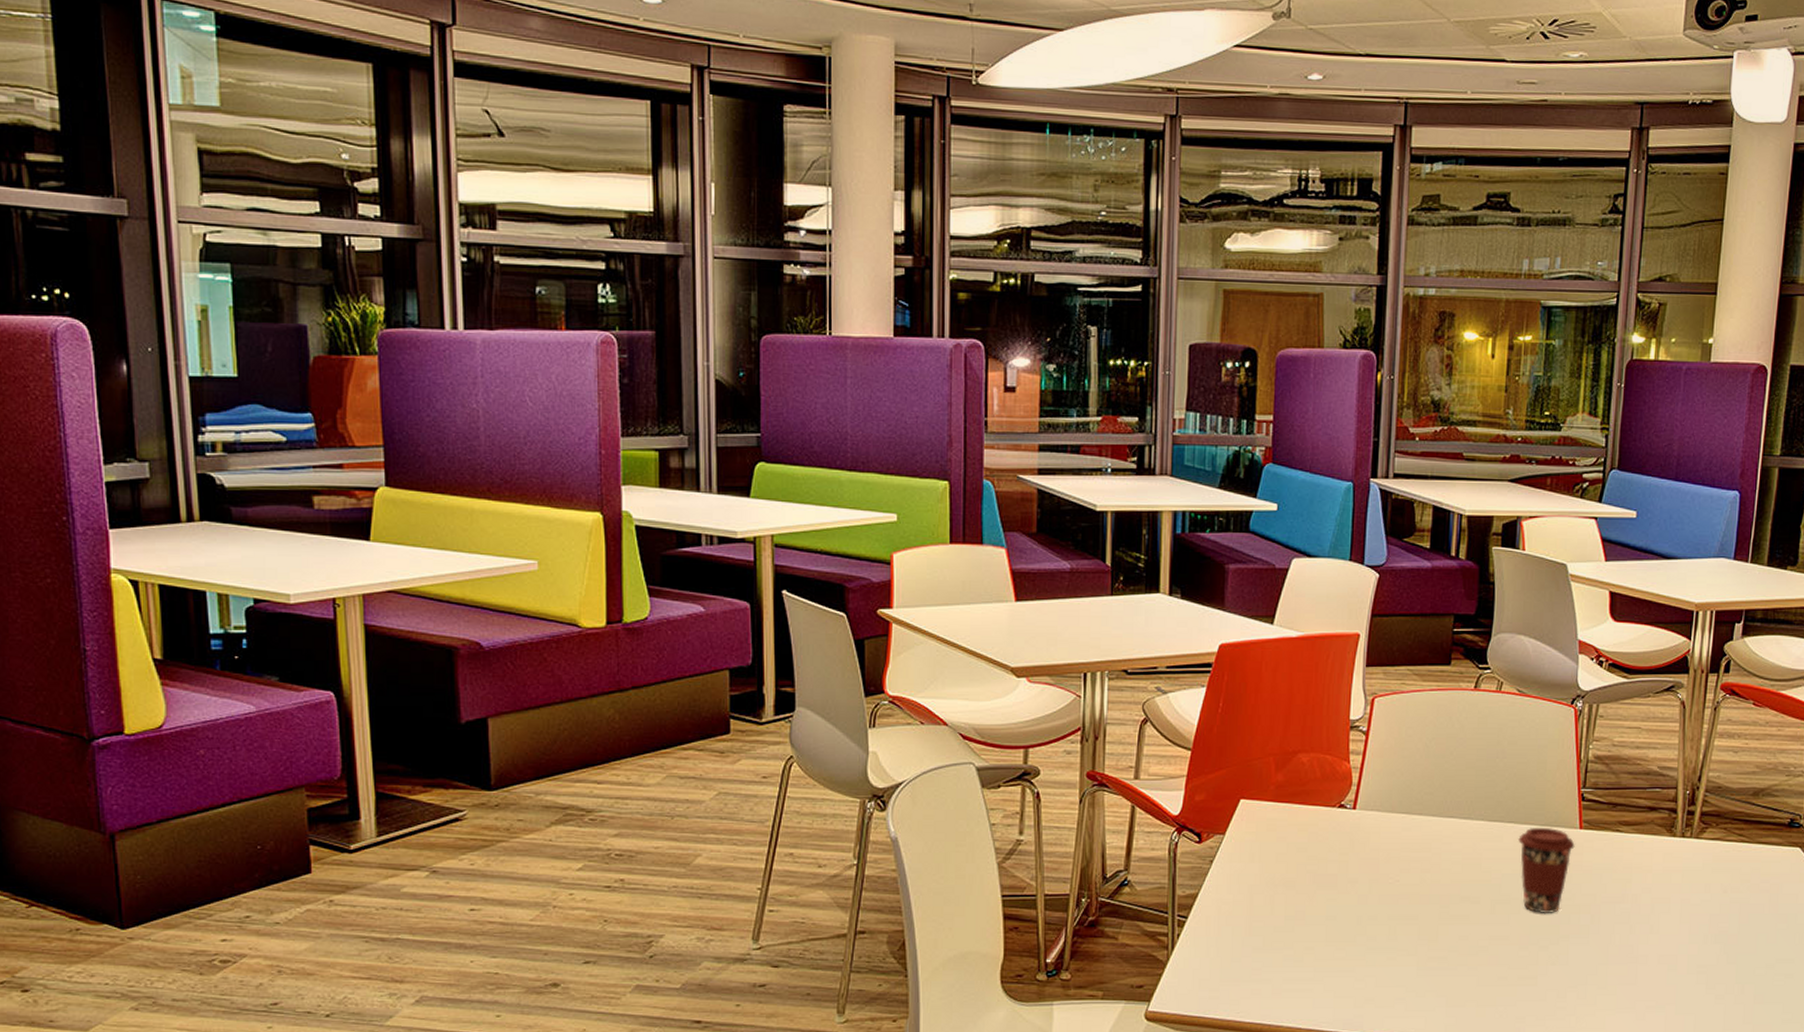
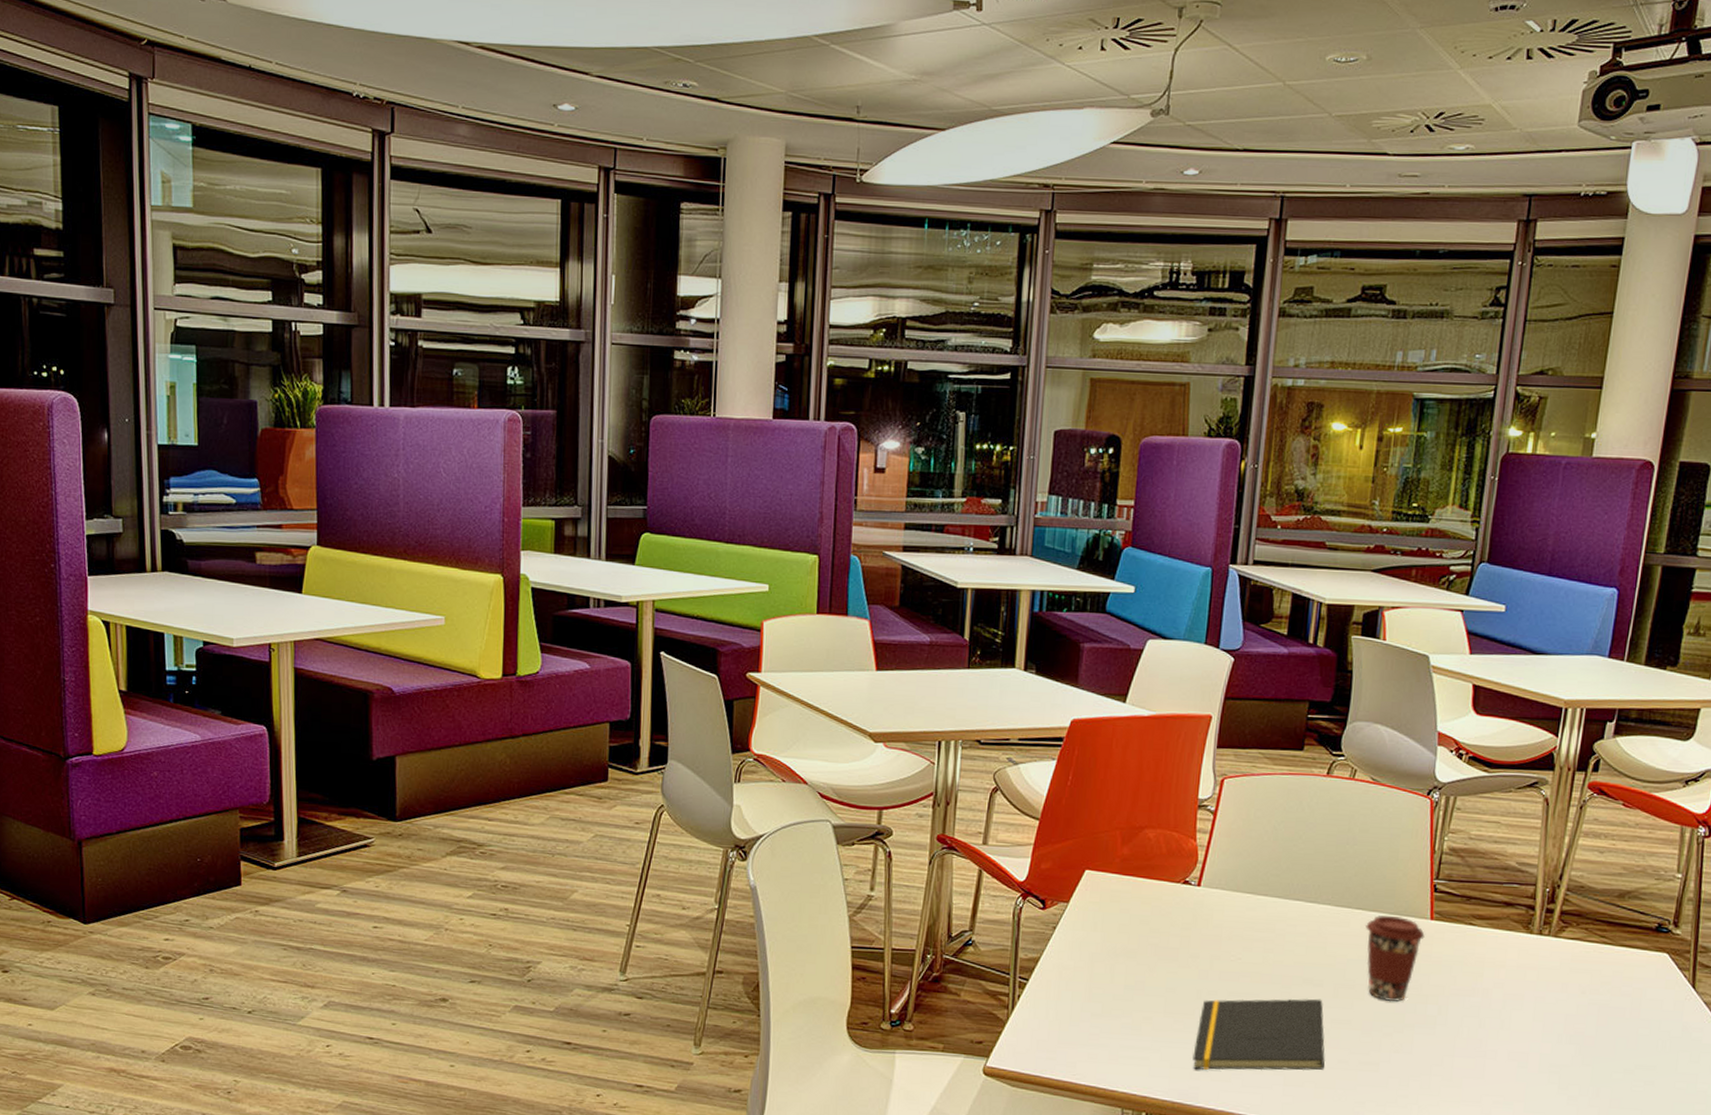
notepad: none [1356,916,1485,997] -> present [1192,998,1325,1071]

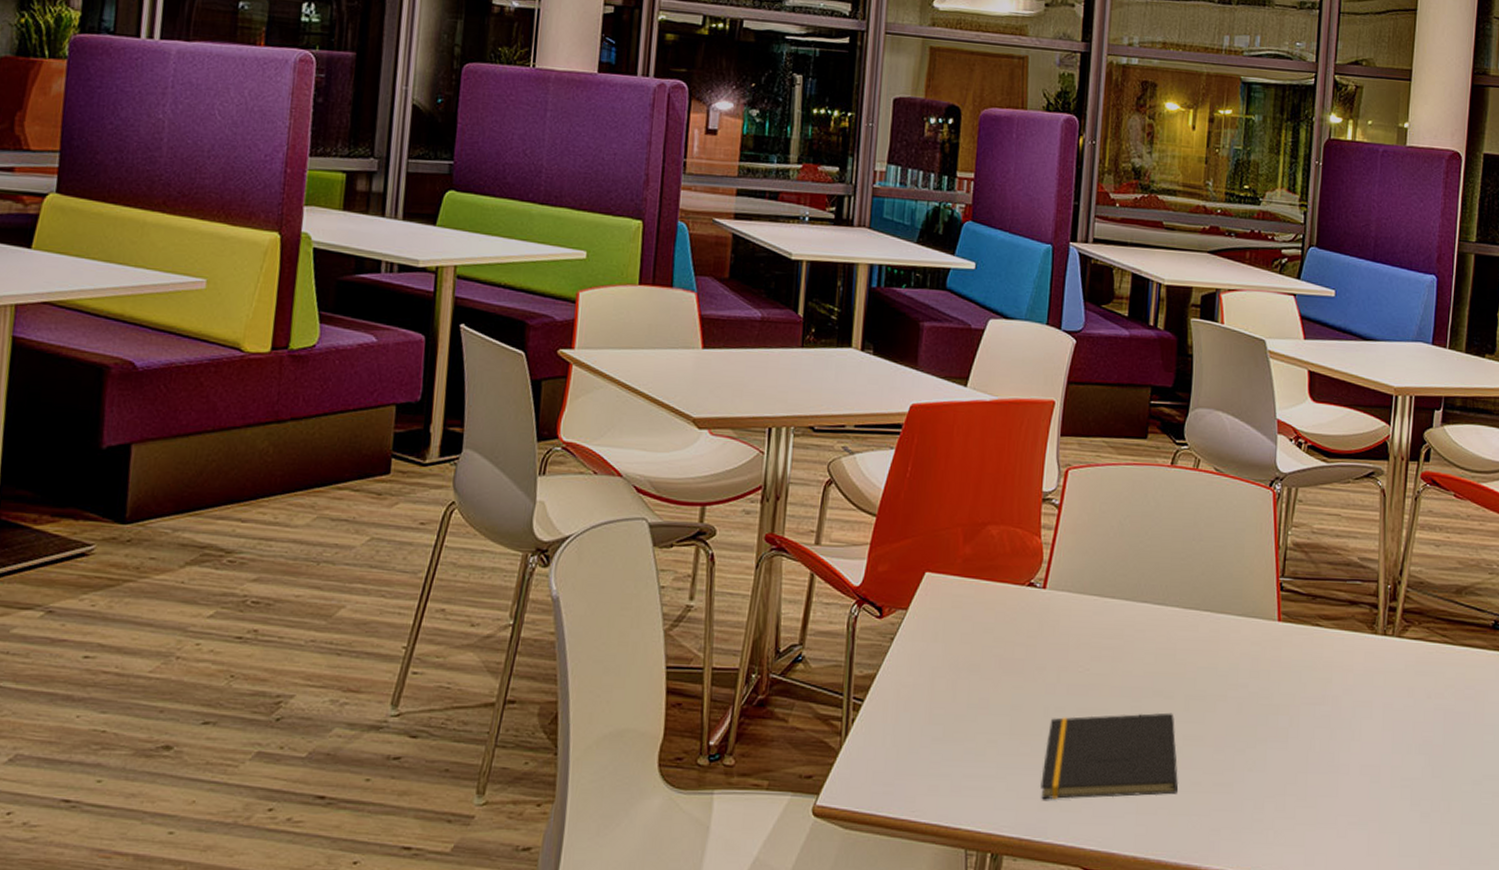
coffee cup: present [1364,915,1425,1002] -> none [1213,617,1273,714]

